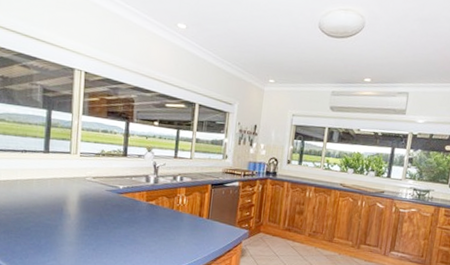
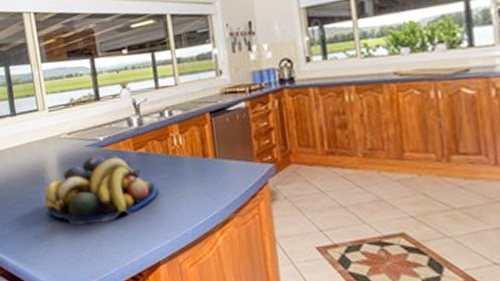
fruit bowl: none [60,199,158,253] -> present [44,155,157,226]

